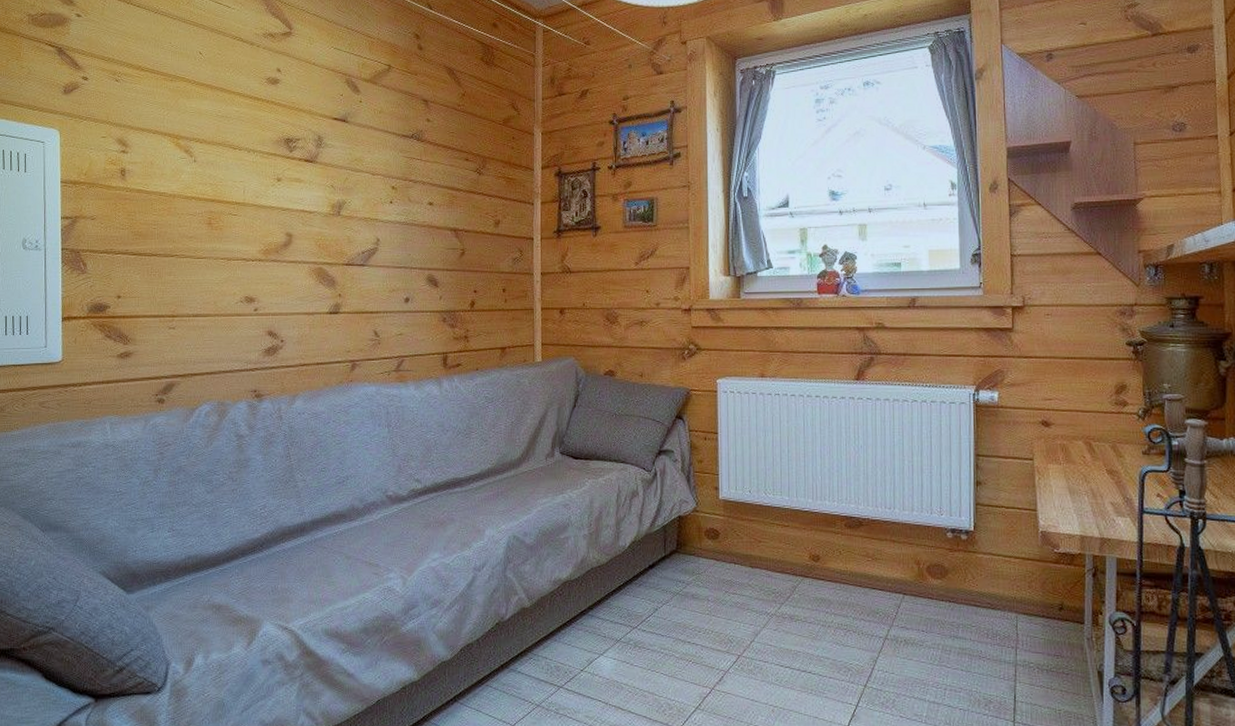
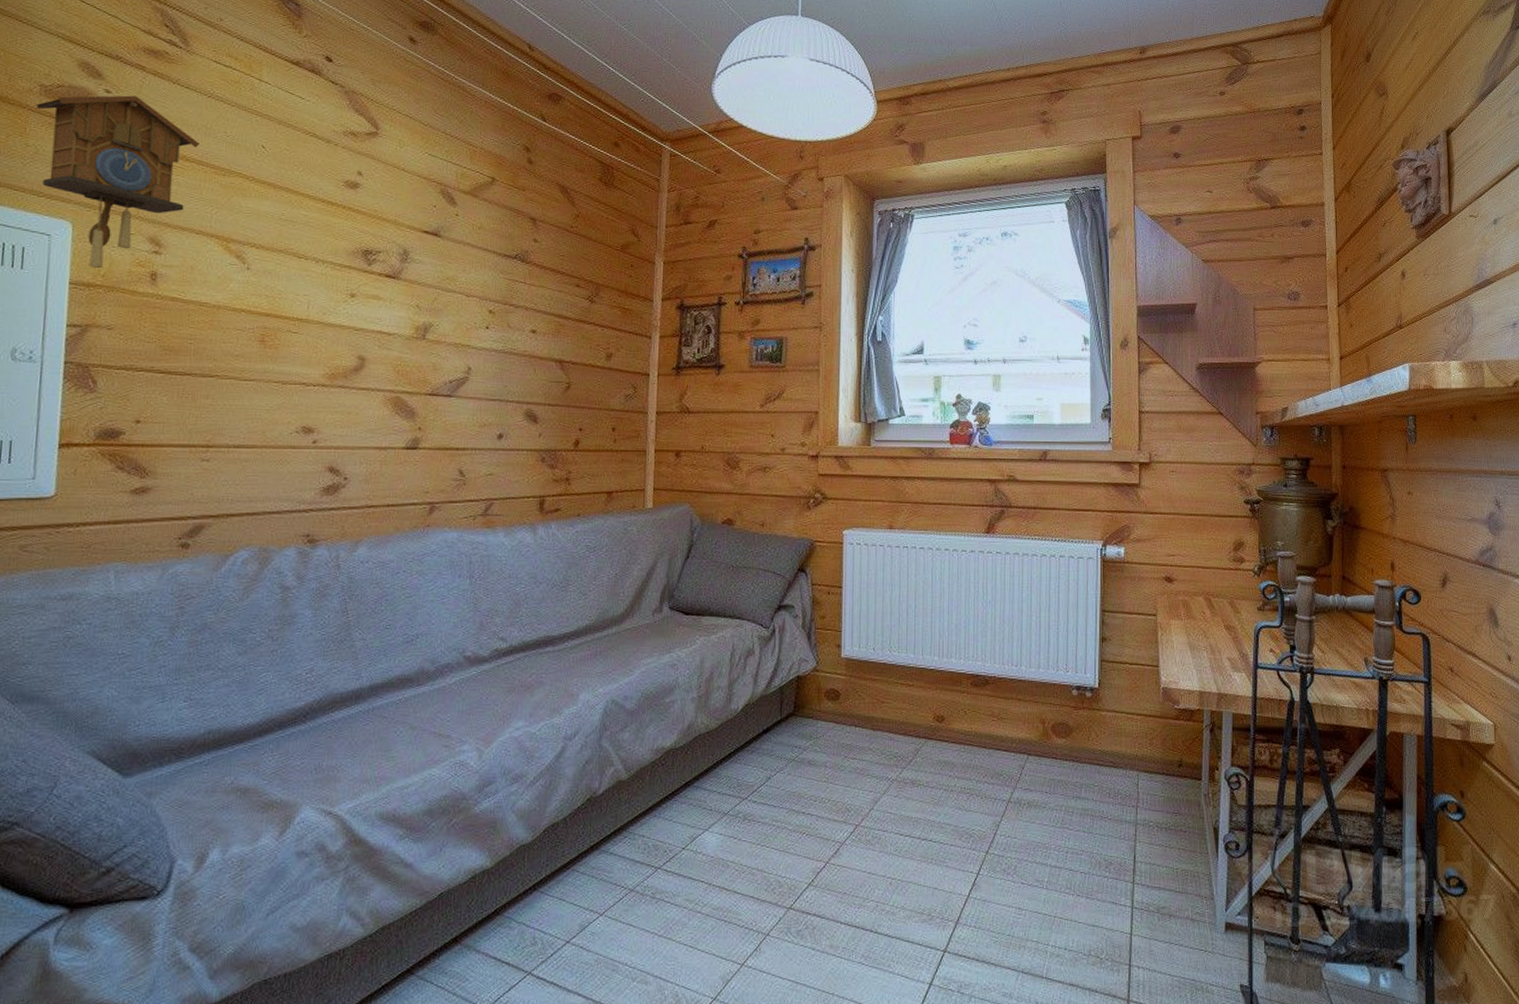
cuckoo clock: none [26,17,151,169] -> present [35,95,199,269]

